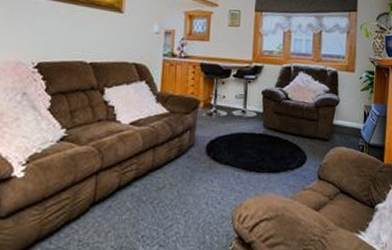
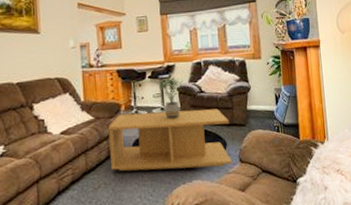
coffee table: none [180,111,313,182] -> present [108,108,233,171]
potted plant: none [241,77,271,124] -> present [157,76,185,120]

